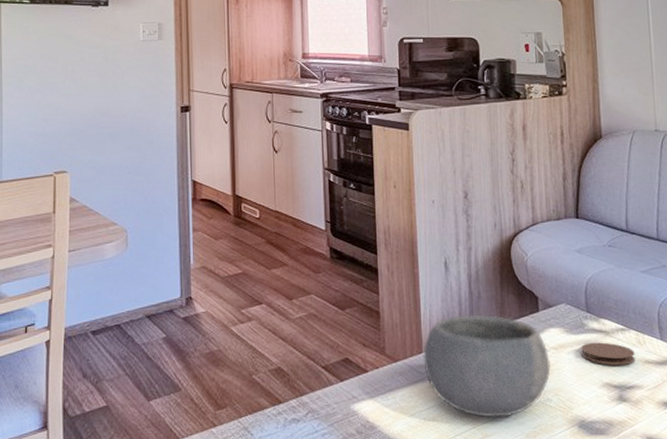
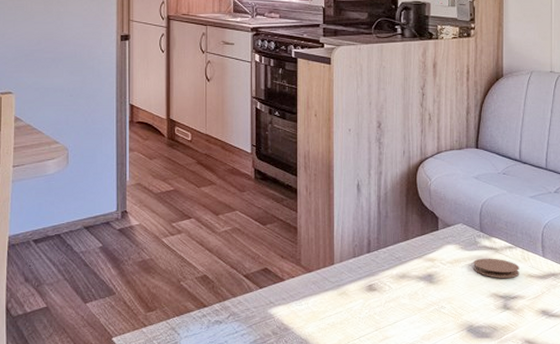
bowl: present [423,315,551,418] -> none [334,232,446,322]

